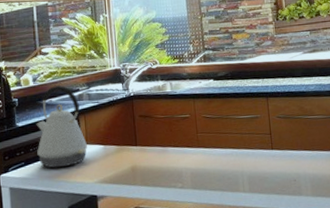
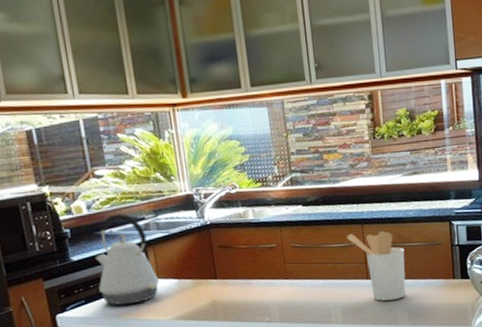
utensil holder: none [252,103,309,172] -> present [346,230,406,301]

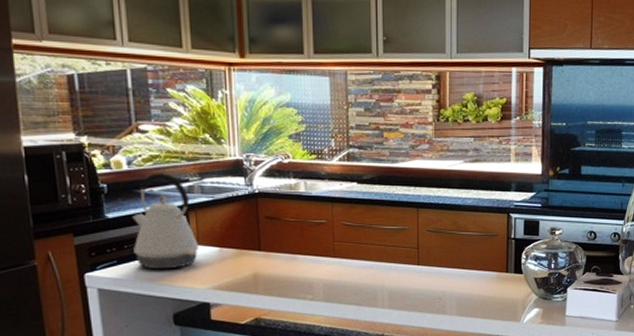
utensil holder: present [346,230,406,301] -> none [400,216,459,289]

